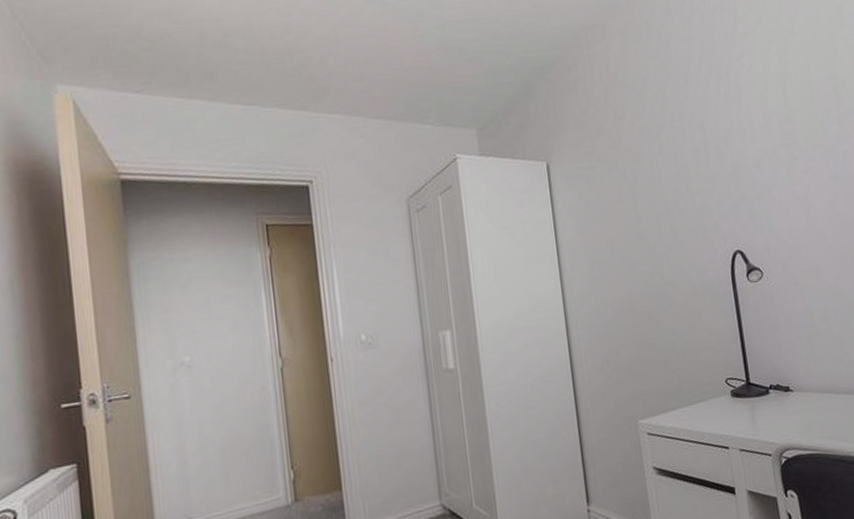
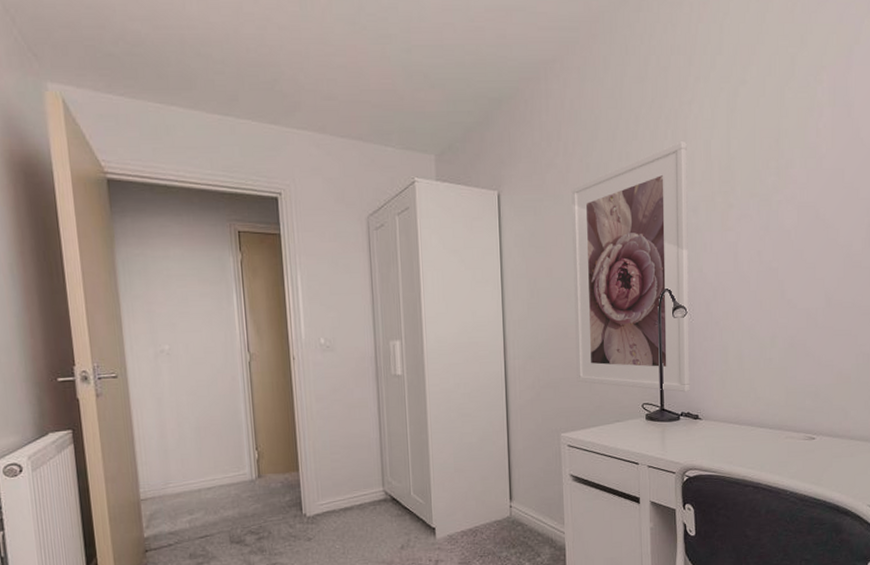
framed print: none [624,97,777,363] -> present [571,141,690,392]

